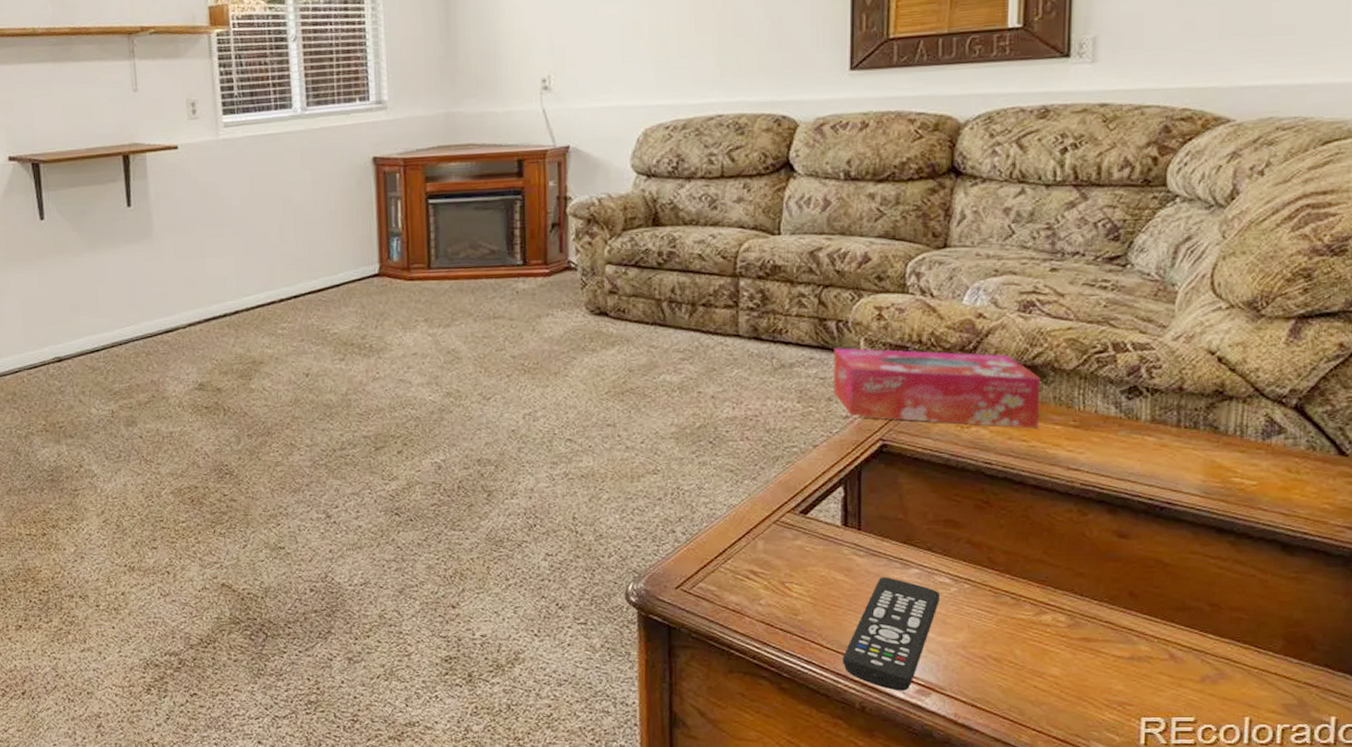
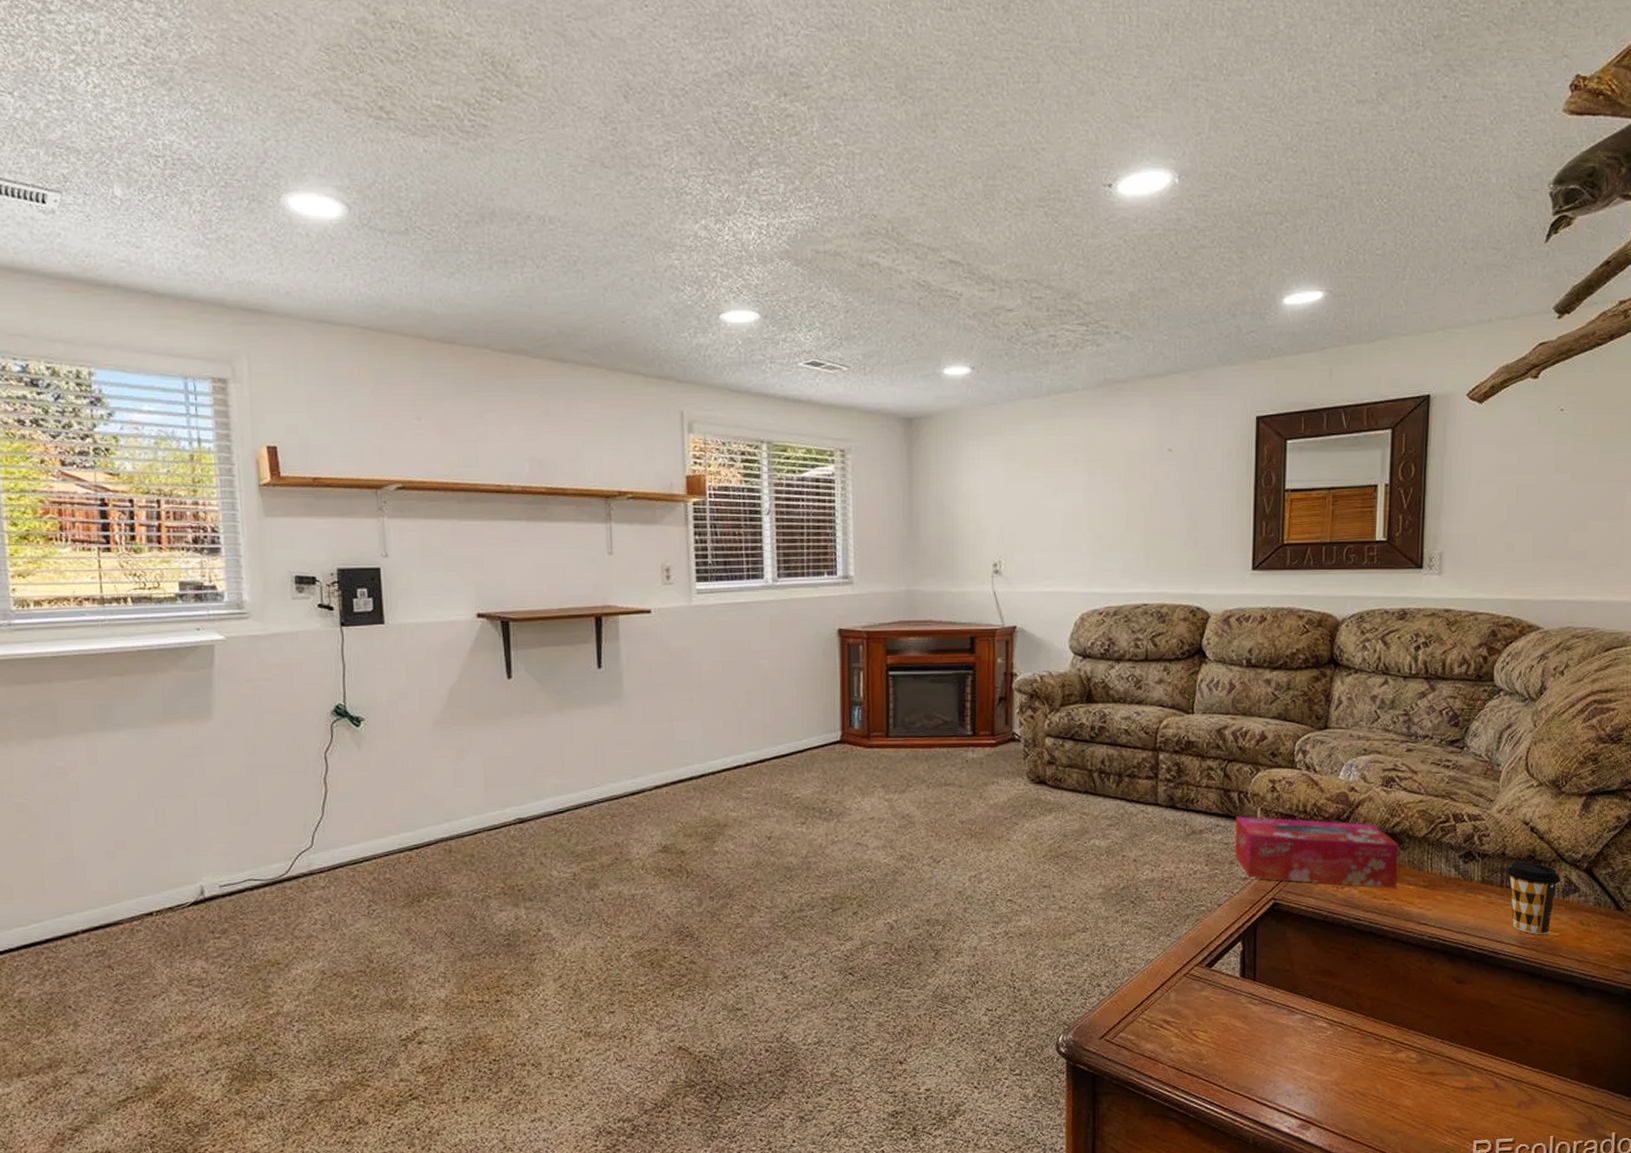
remote control: present [843,577,940,691] -> none [1240,1023,1318,1126]
coffee cup: none [1185,397,1259,483] -> present [1506,861,1560,934]

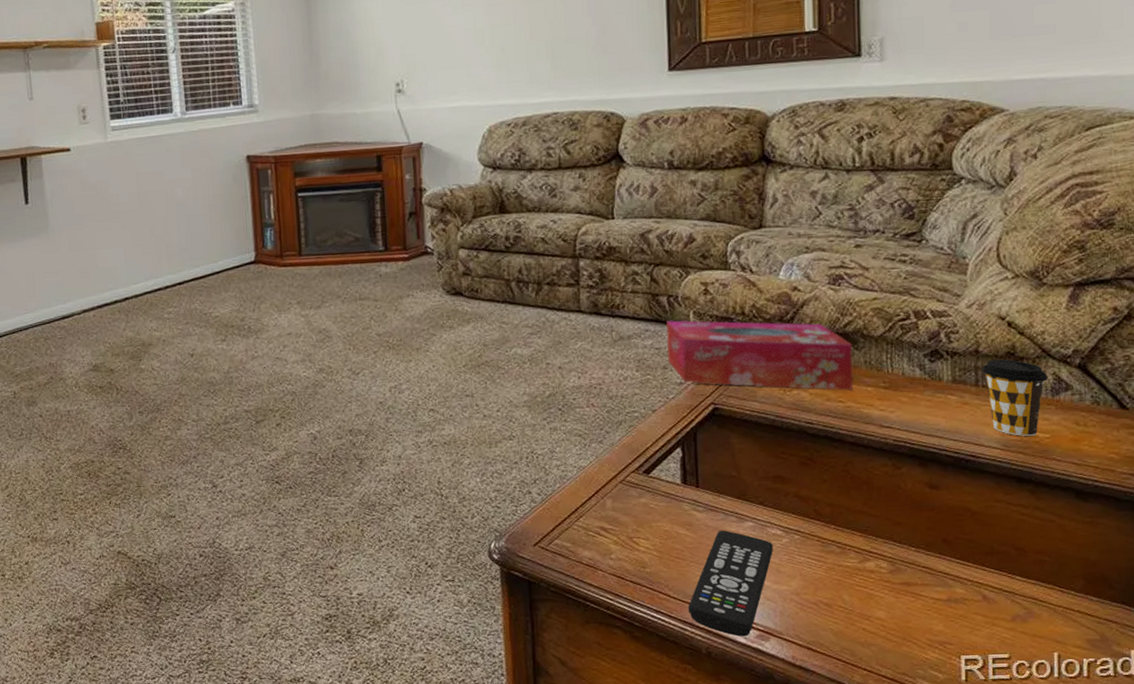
remote control: none [1240,1023,1318,1126] -> present [688,531,773,637]

